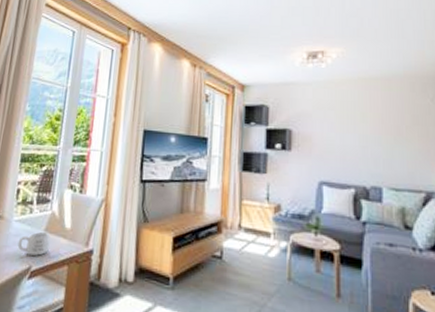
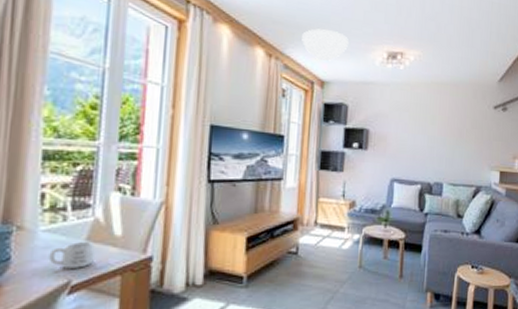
ceiling light: none [223,38,268,67] -> present [302,28,350,62]

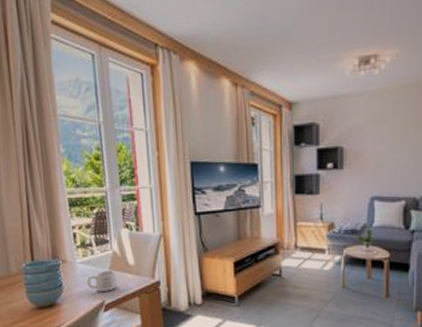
ceiling light: present [302,28,350,62] -> none [265,45,315,81]

